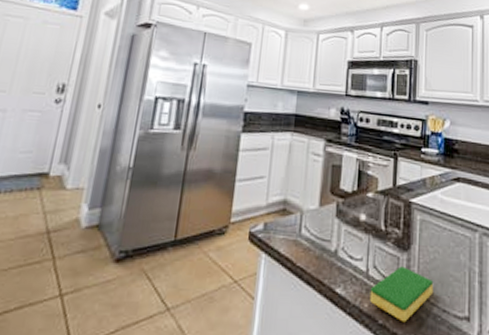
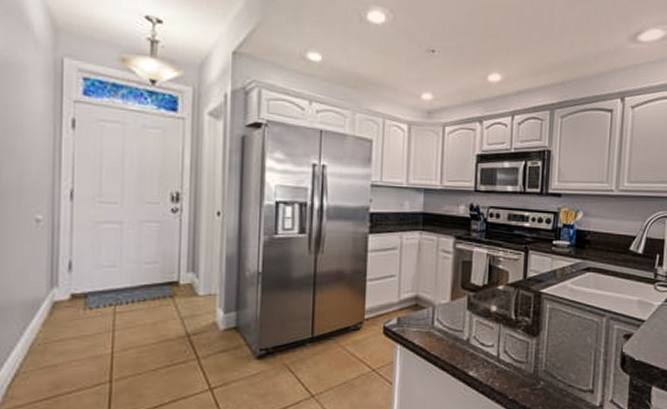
dish sponge: present [369,266,434,323] -> none [500,350,561,397]

